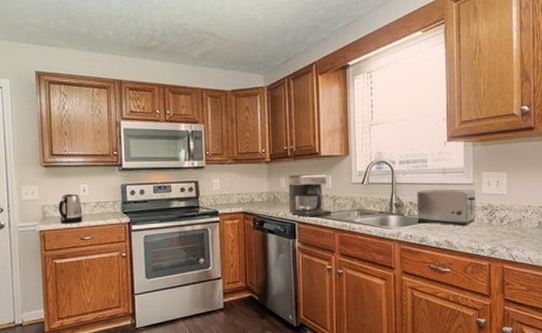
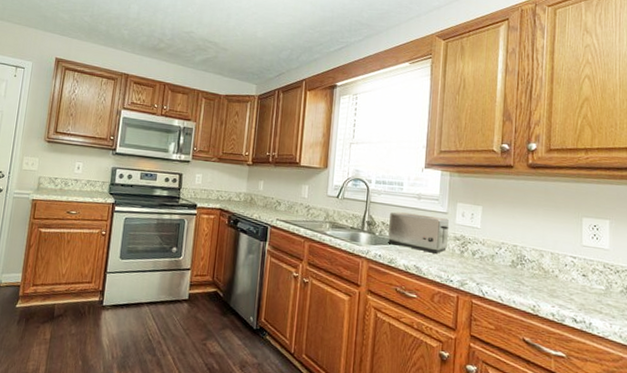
kettle: present [58,193,83,224] -> none [52,169,74,198]
coffee maker: present [288,174,331,217] -> none [263,180,304,225]

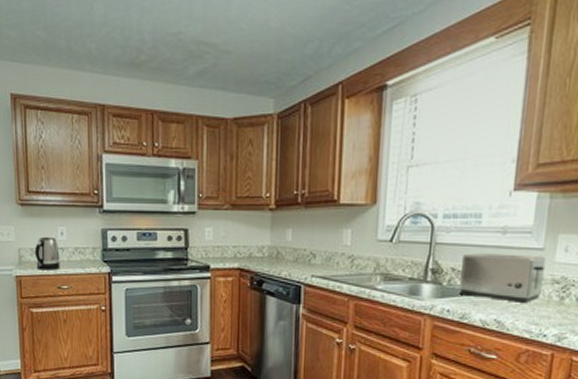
kettle: none [52,169,74,198] -> present [34,236,61,271]

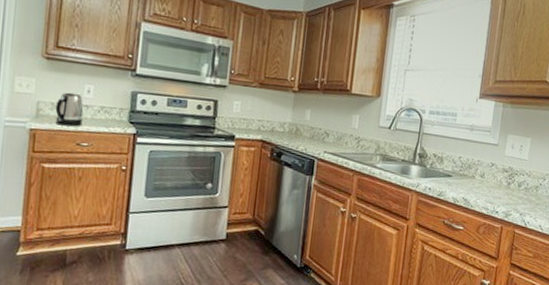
toaster: present [459,253,547,303] -> none [438,143,500,186]

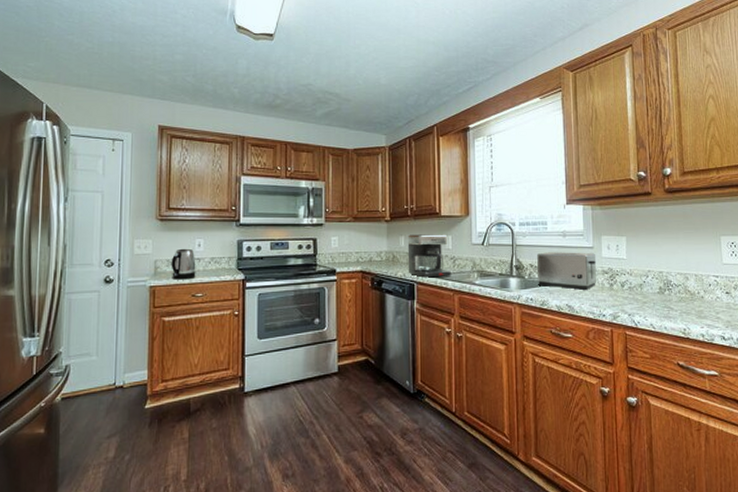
coffee maker: none [310,108,354,157] -> present [407,234,451,278]
toaster: none [438,143,500,186] -> present [537,252,597,290]

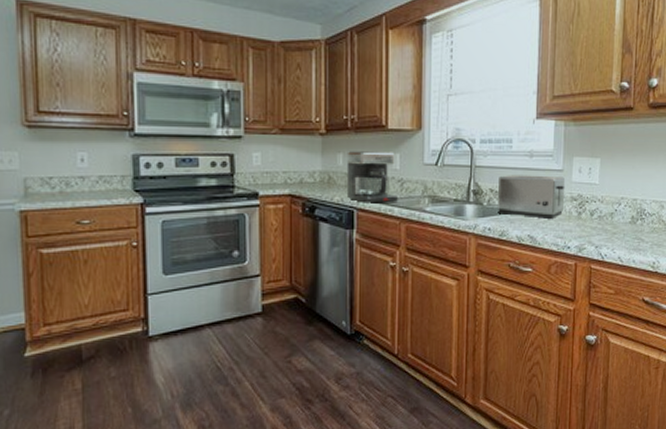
kettle: present [171,248,196,280] -> none [45,163,80,203]

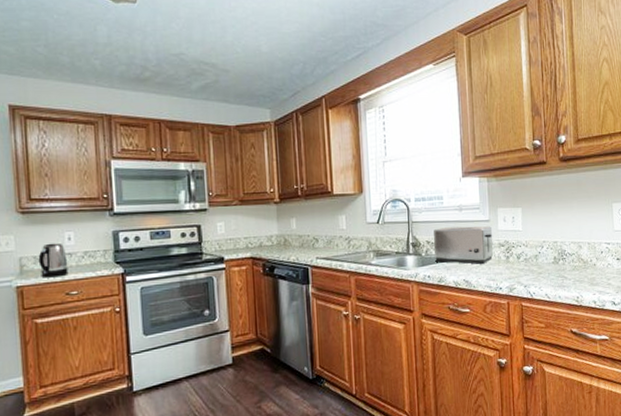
kettle: none [45,163,80,203] -> present [38,242,69,278]
coffee maker: present [346,151,398,204] -> none [299,214,346,261]

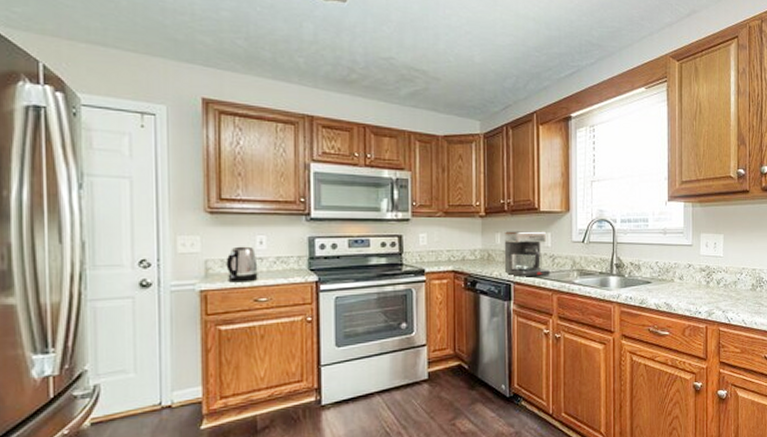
coffee maker: none [299,214,346,261] -> present [504,231,550,278]
toaster: present [434,226,494,264] -> none [638,250,695,288]

